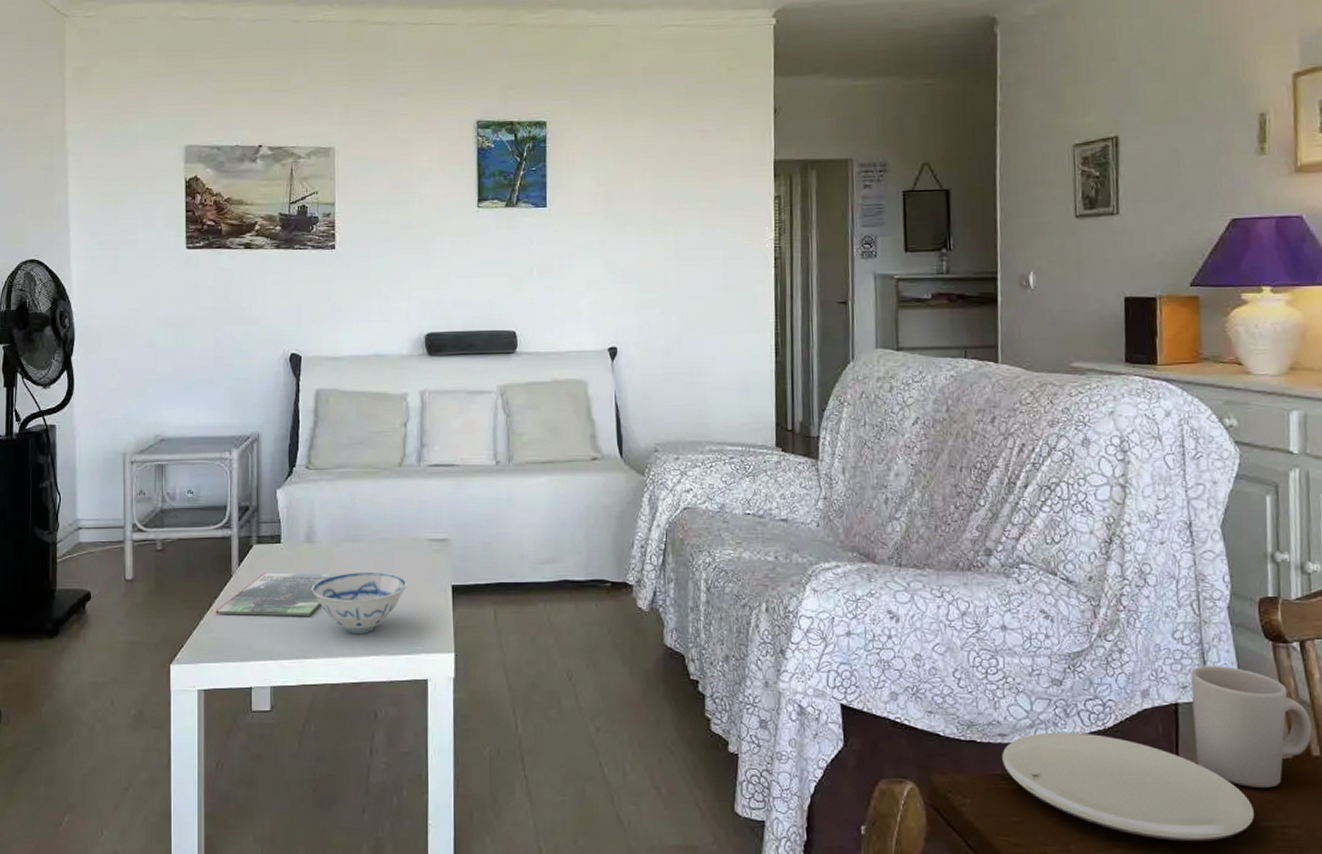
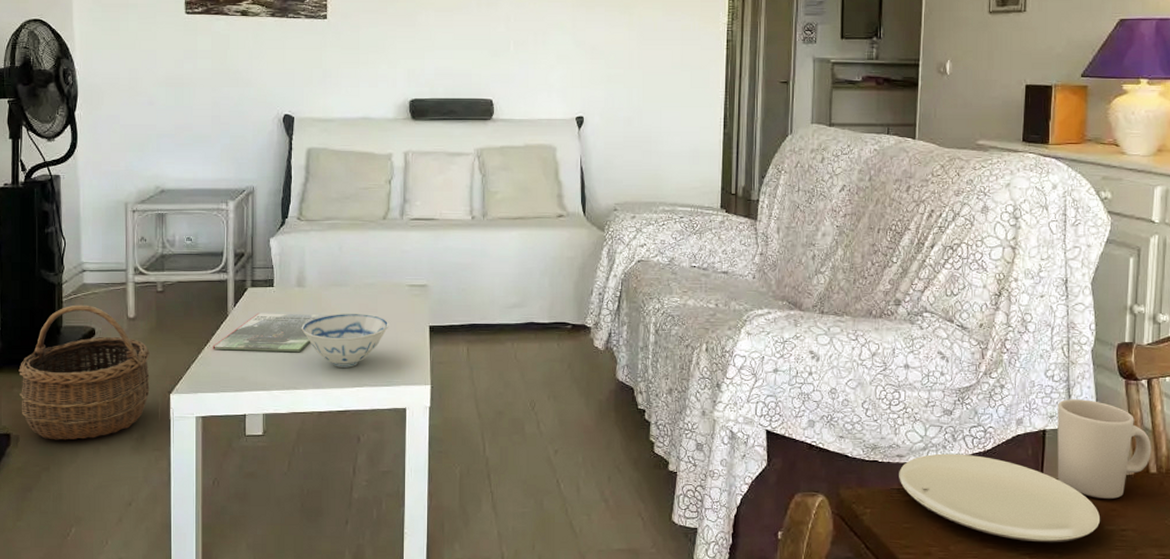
wicker basket: none [10,566,148,717] -> present [18,305,150,440]

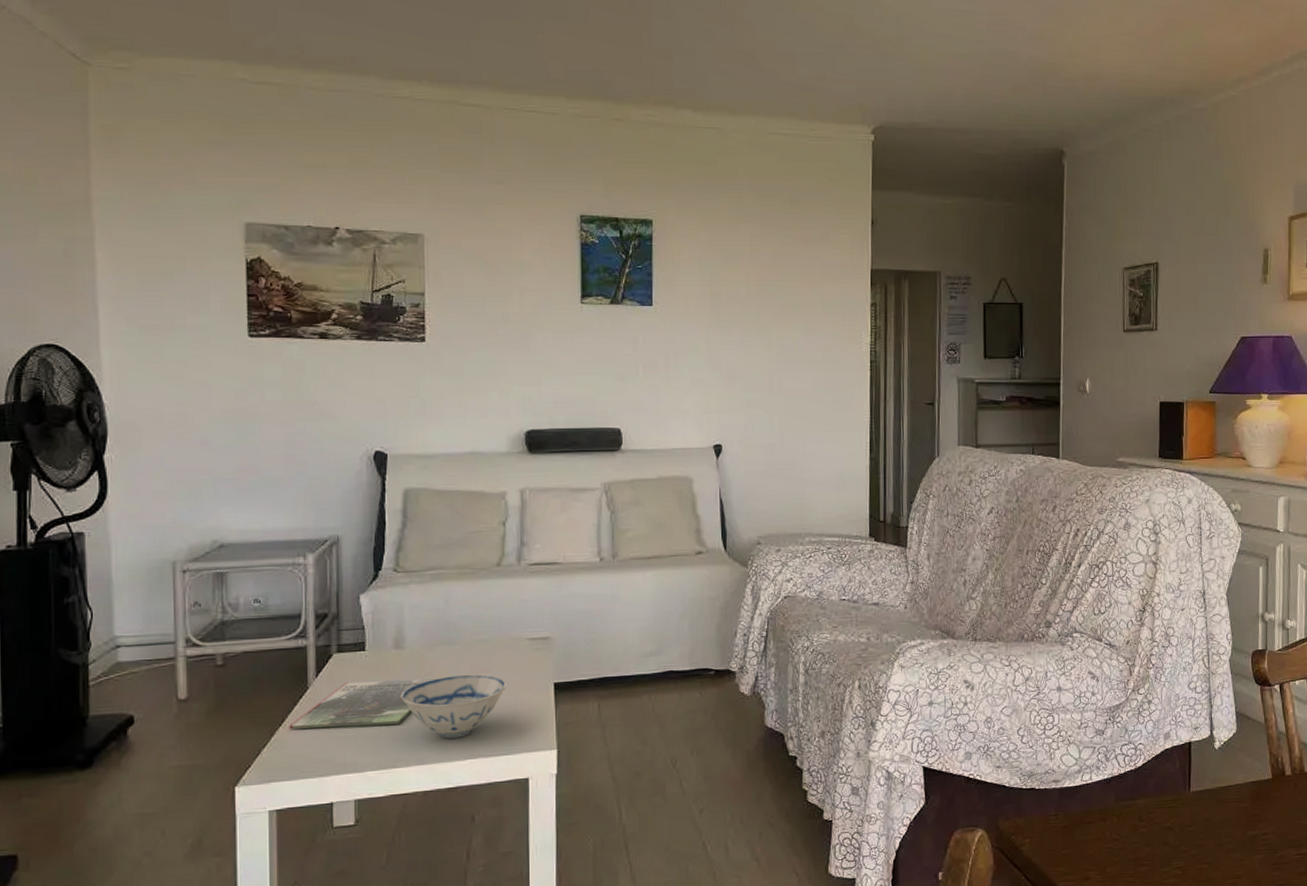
wicker basket: present [18,305,150,440] -> none [29,687,208,857]
plate: present [899,453,1101,543] -> none [1055,773,1244,855]
mug: present [1057,399,1151,499] -> none [1201,708,1286,805]

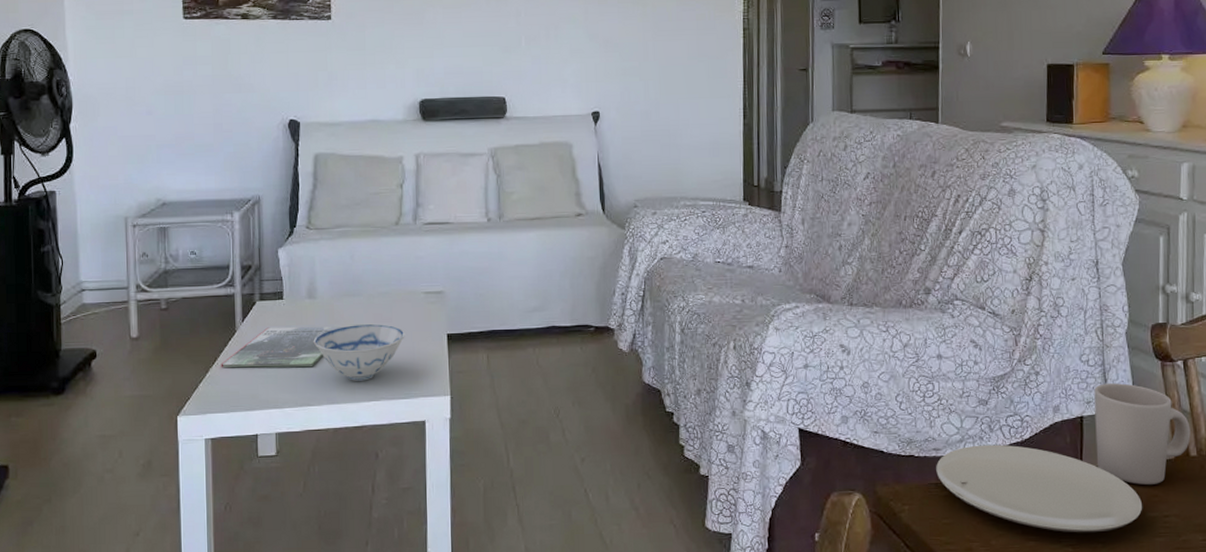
plate: none [1055,773,1244,855] -> present [936,444,1143,533]
mug: none [1201,708,1286,805] -> present [1094,383,1191,485]

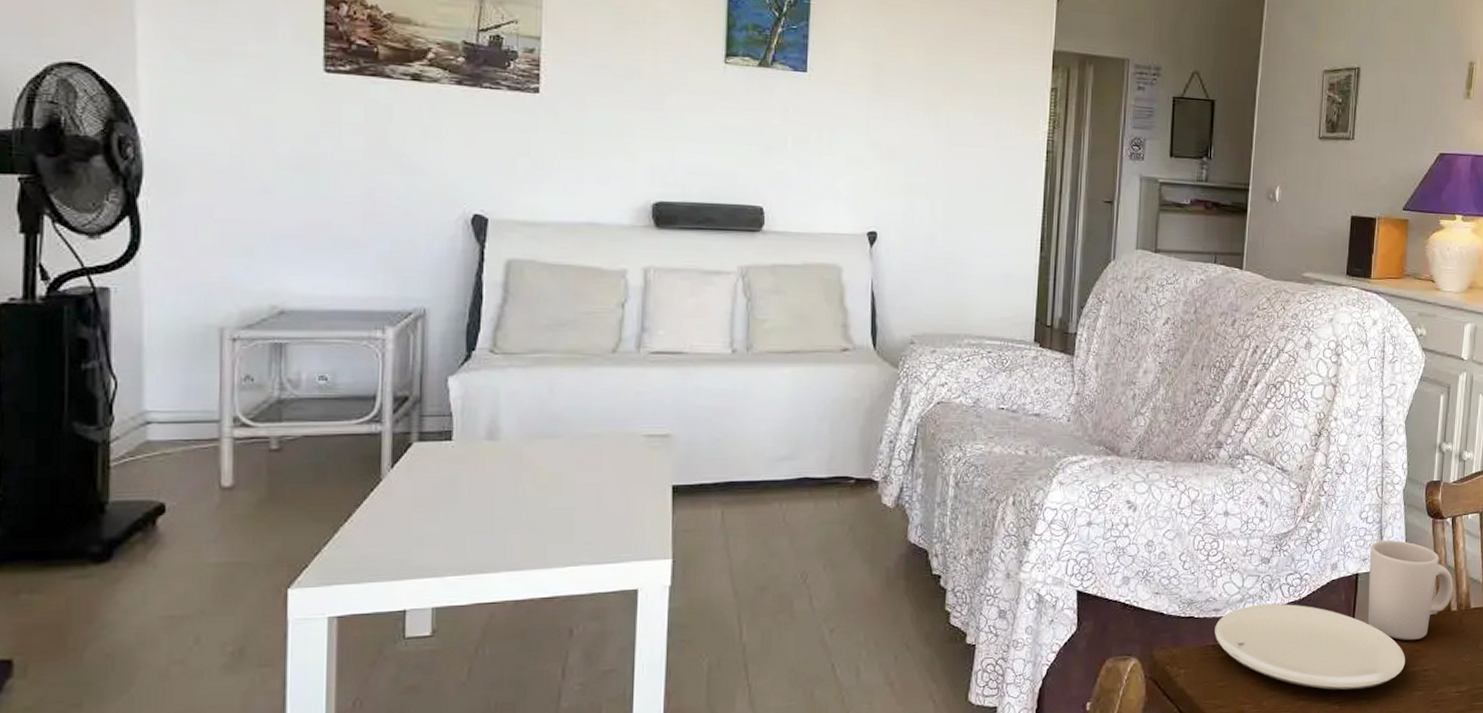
magazine: present [221,326,343,368] -> none [356,474,534,526]
ceramic bowl: present [313,324,405,381] -> none [491,473,617,542]

